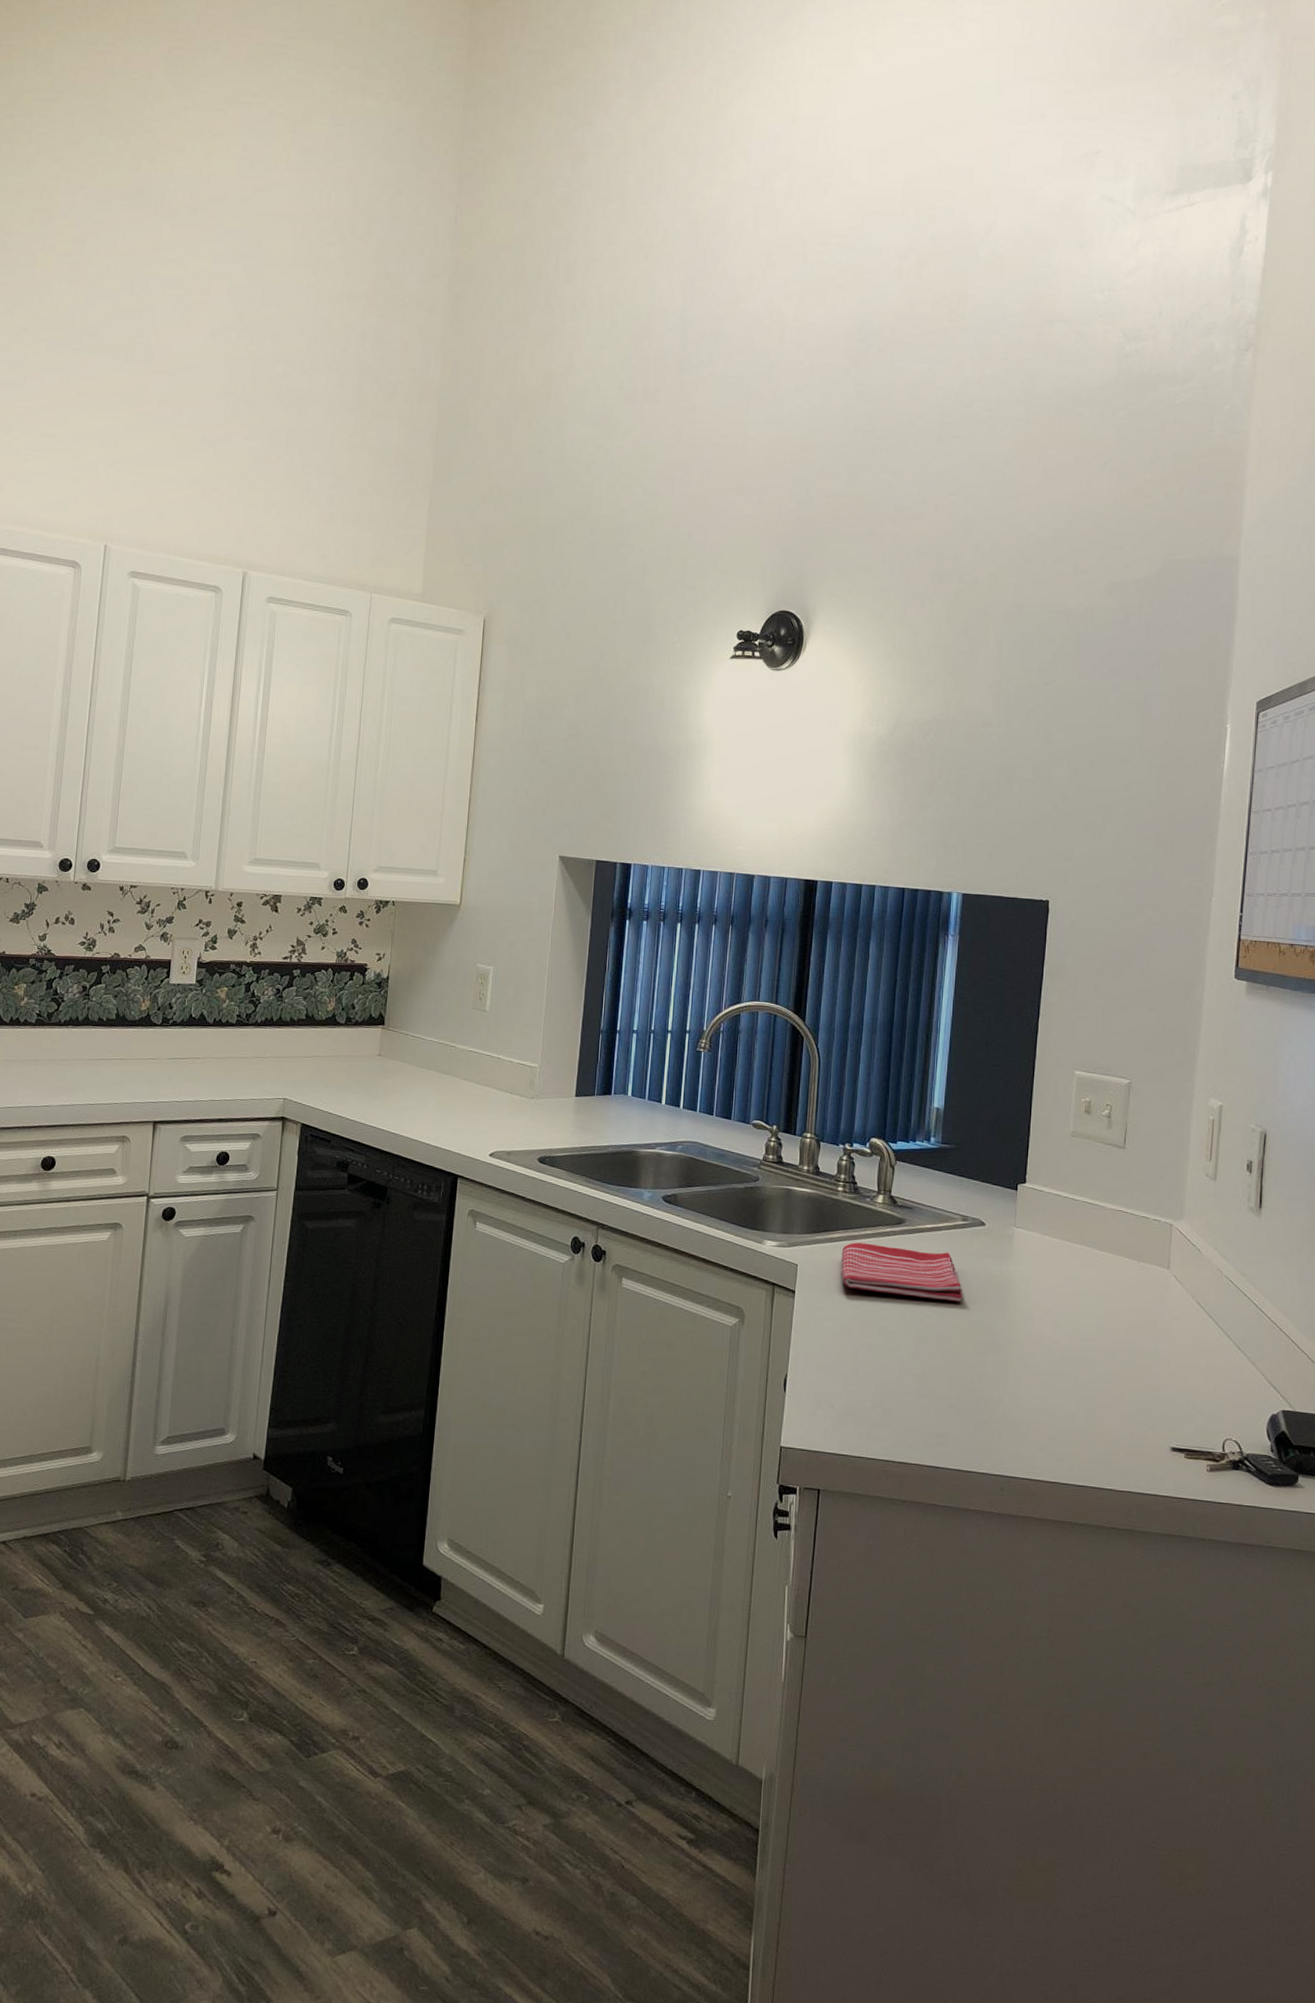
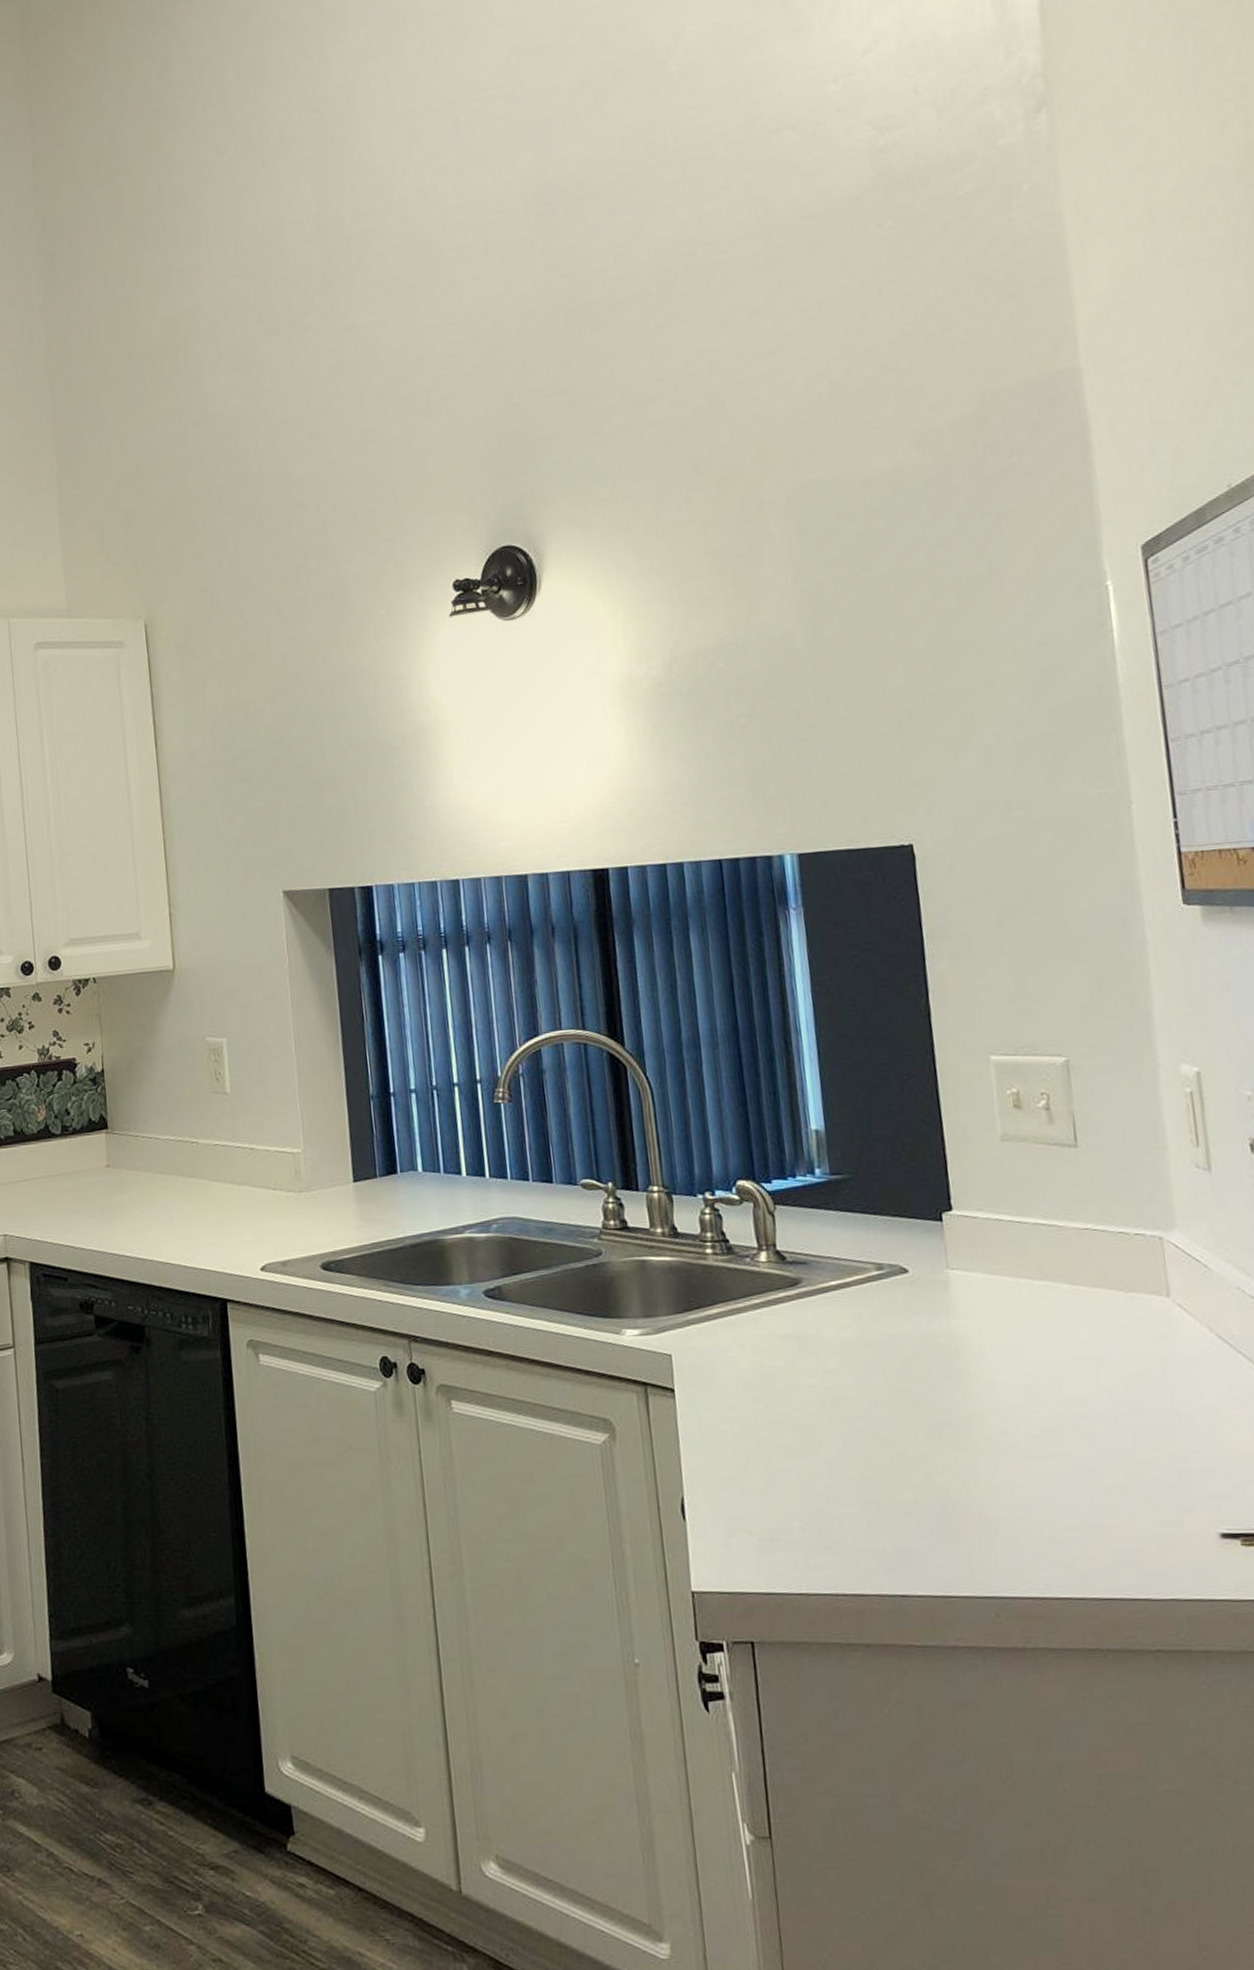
dish towel: present [841,1242,963,1302] -> none [725,1314,896,1377]

